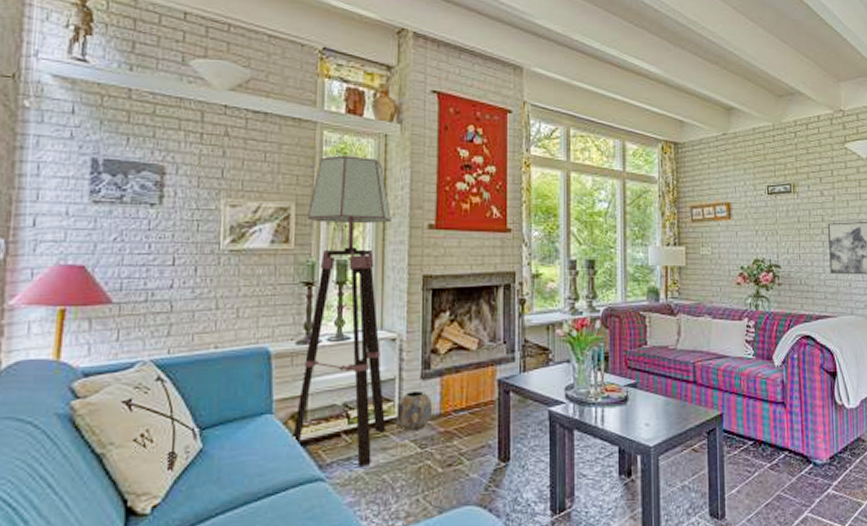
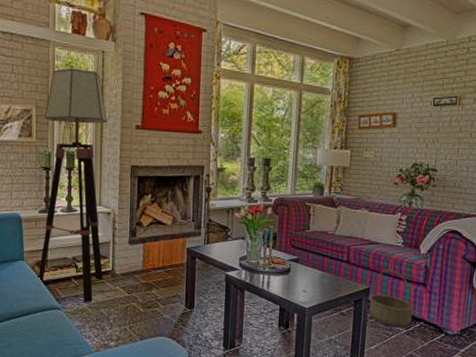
planter: present [396,390,433,432] -> none [111,252,138,281]
basket: none [723,387,775,462] -> present [369,269,414,328]

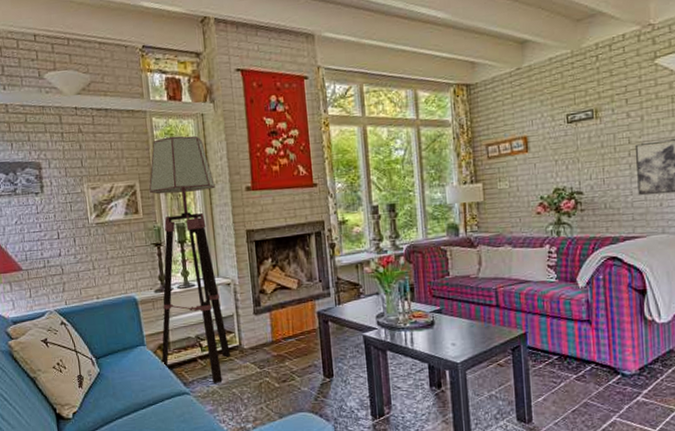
basket: present [369,269,414,328] -> none [528,308,581,374]

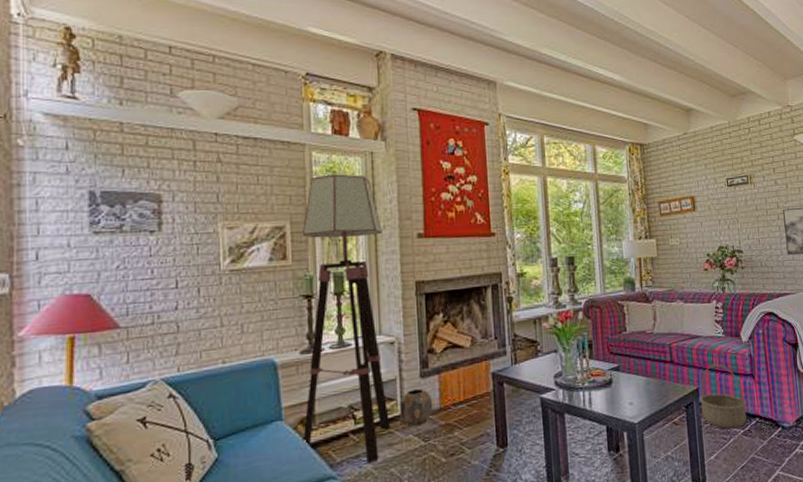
planter: none [237,323,267,356] -> present [399,388,434,427]
basket: none [528,308,581,374] -> present [700,363,746,429]

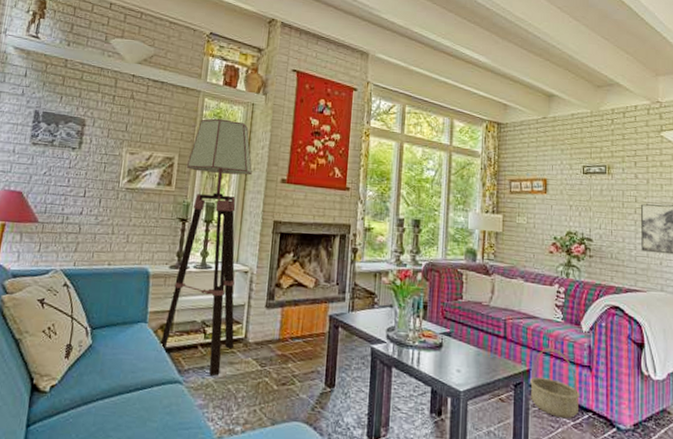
planter: present [399,388,434,427] -> none [243,316,274,352]

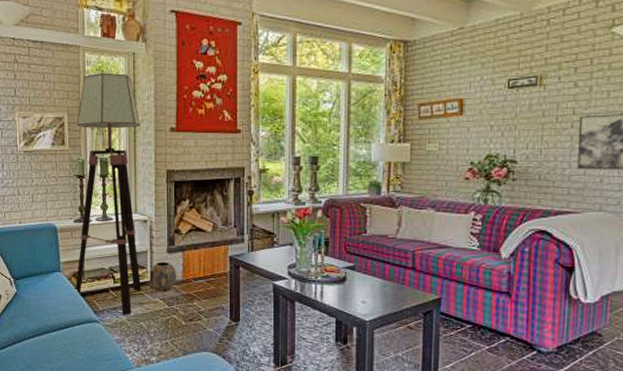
planter: none [243,316,274,352] -> present [149,261,177,292]
basket: present [530,347,580,419] -> none [441,276,496,344]

